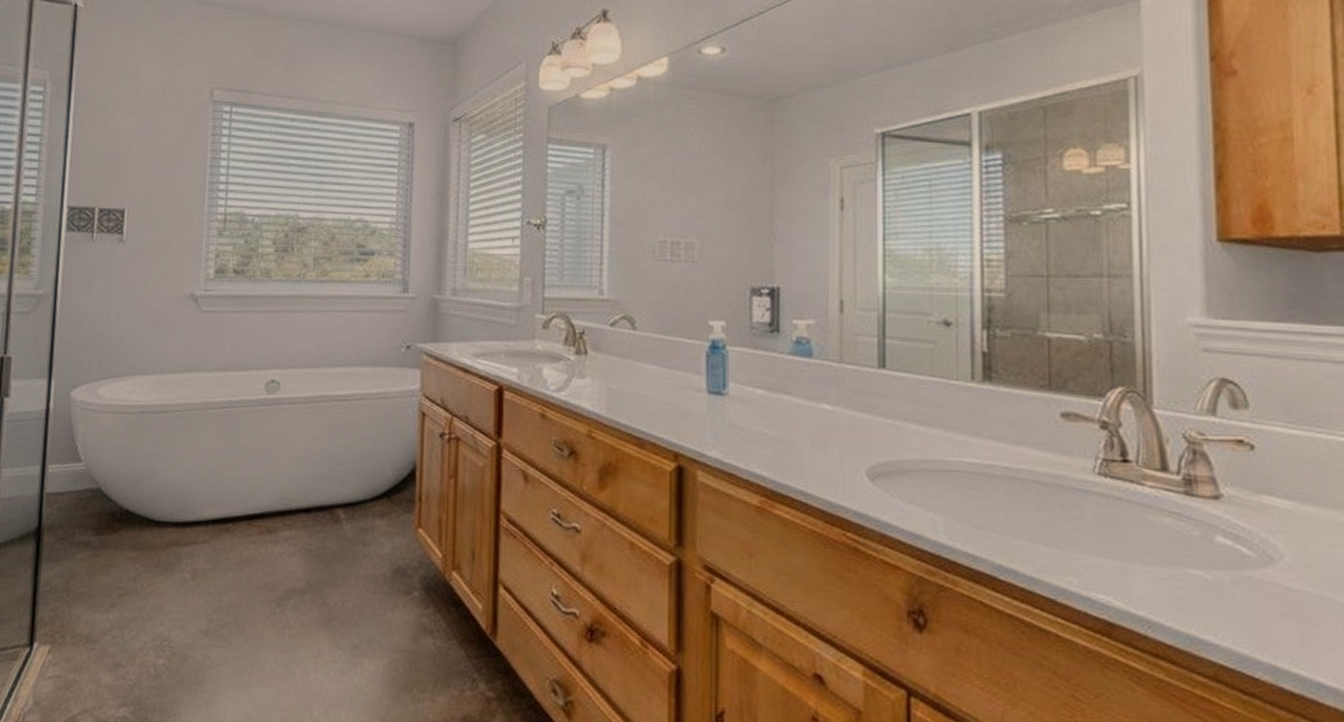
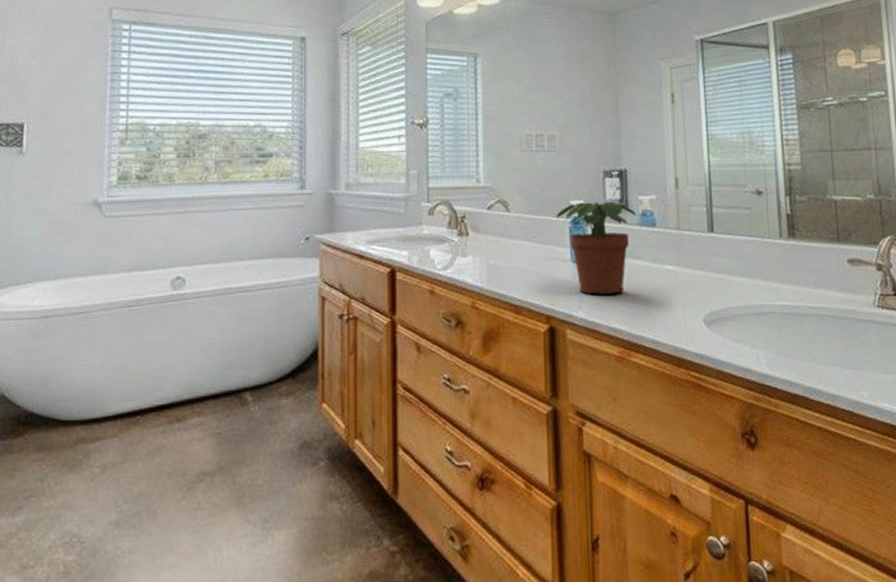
potted plant: none [691,323,790,434] -> present [556,201,637,295]

